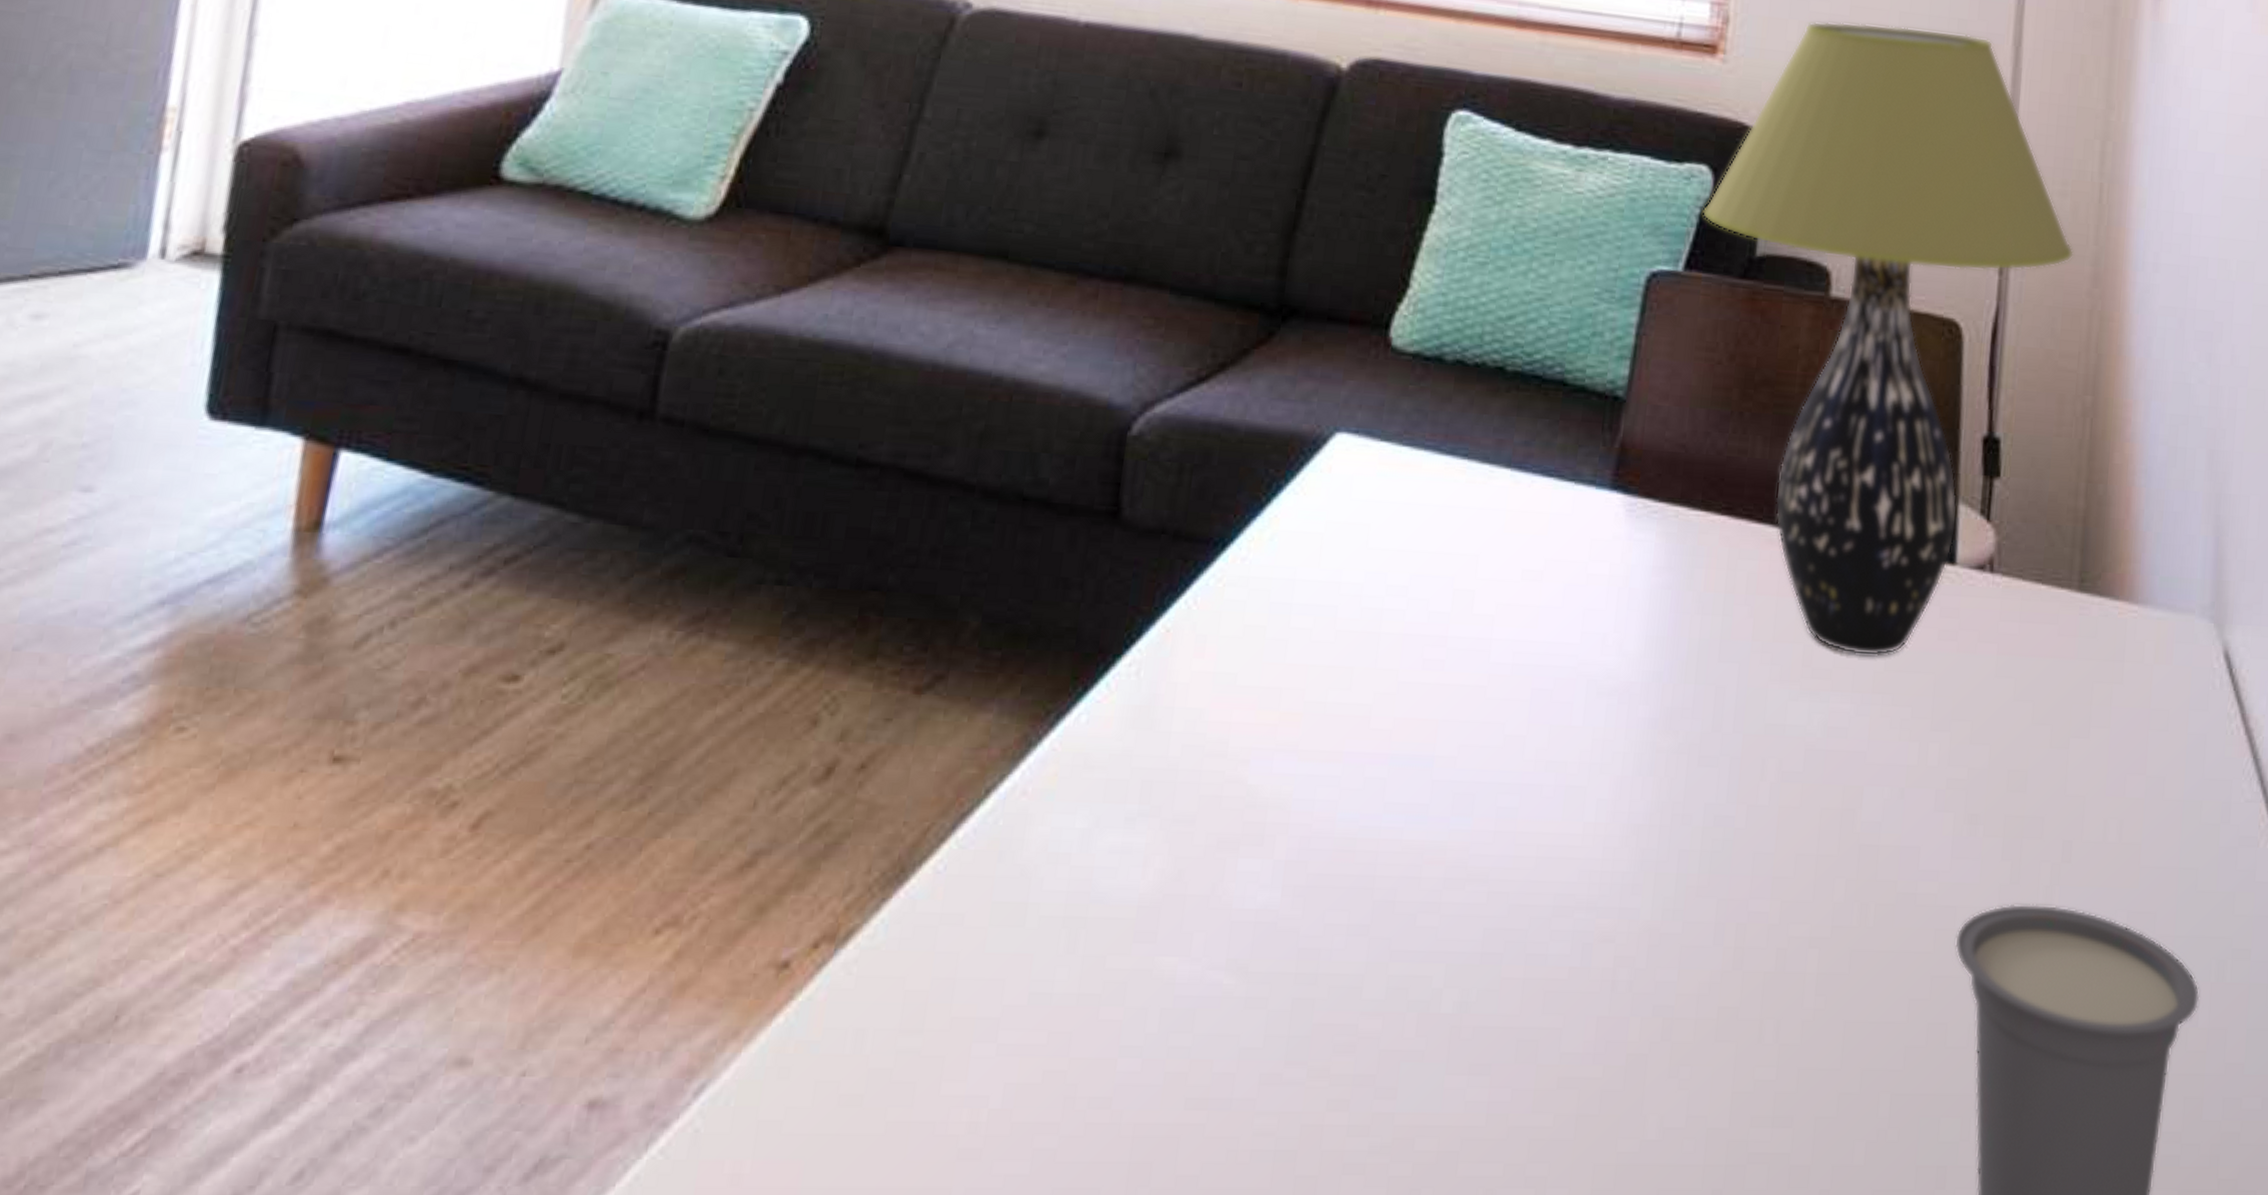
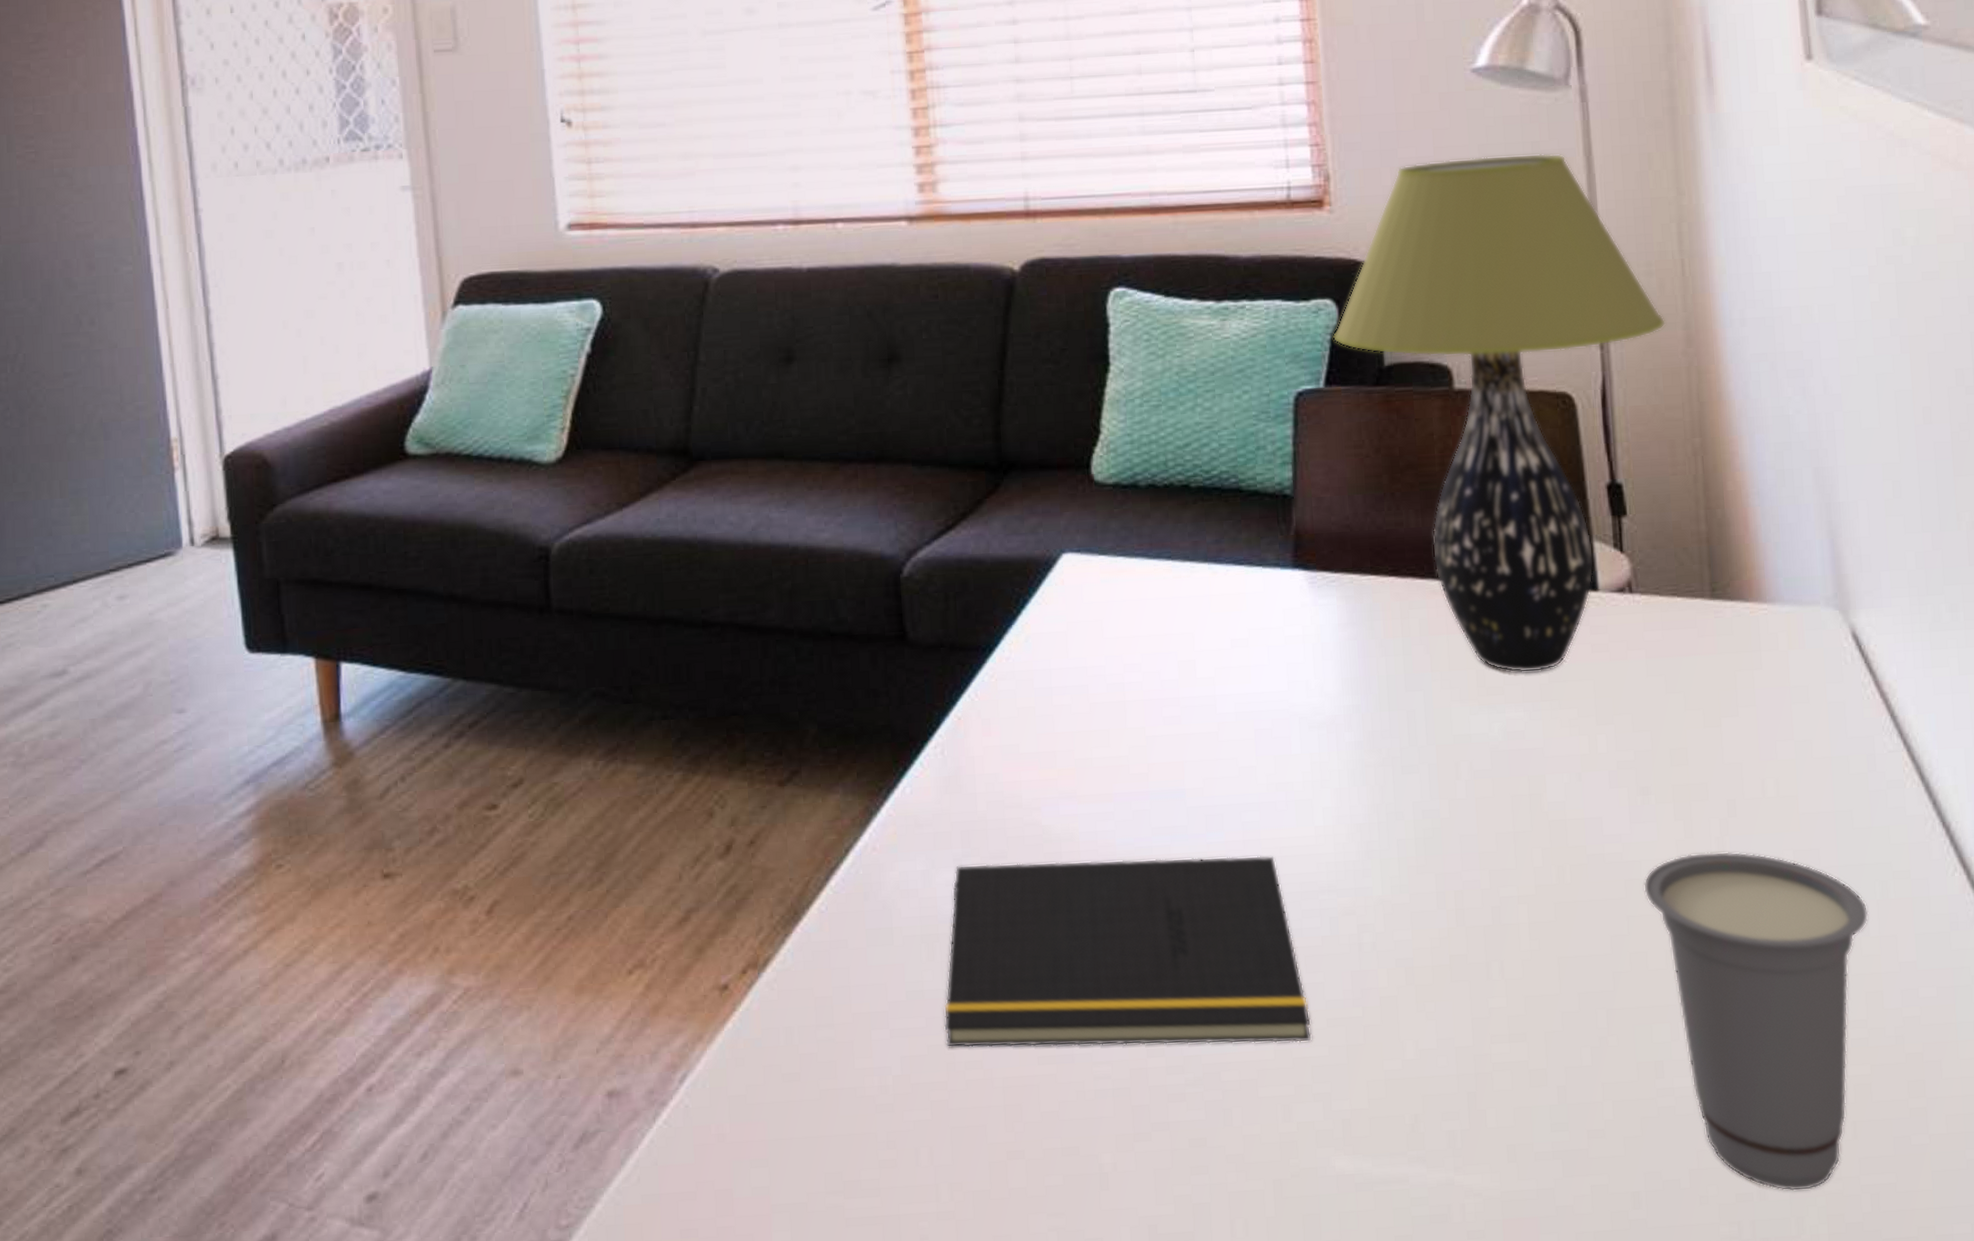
notepad: none [1068,826,1539,1107] -> present [944,855,1311,1048]

